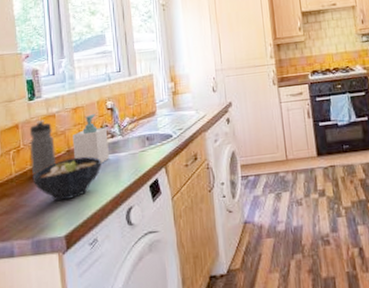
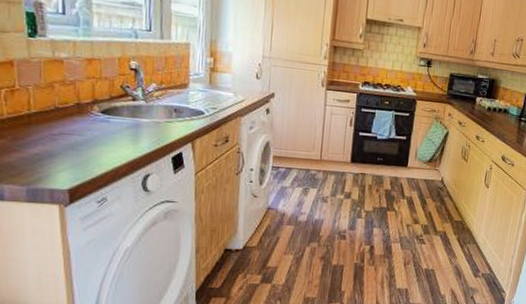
water bottle: present [29,120,55,176] -> none [27,62,61,122]
bowl: present [32,156,102,202] -> none [30,112,118,155]
soap bottle: present [72,114,109,164] -> none [84,70,129,125]

